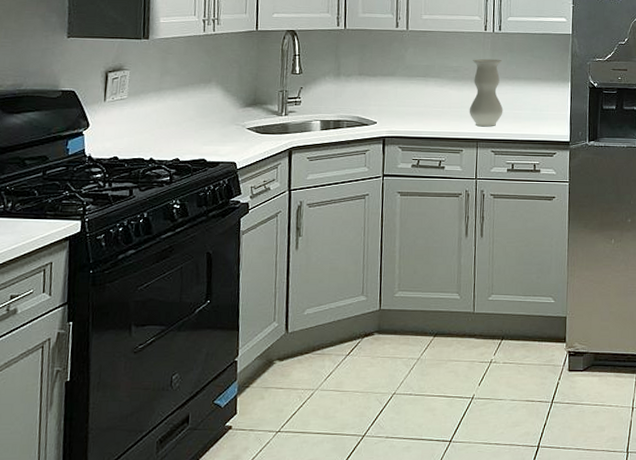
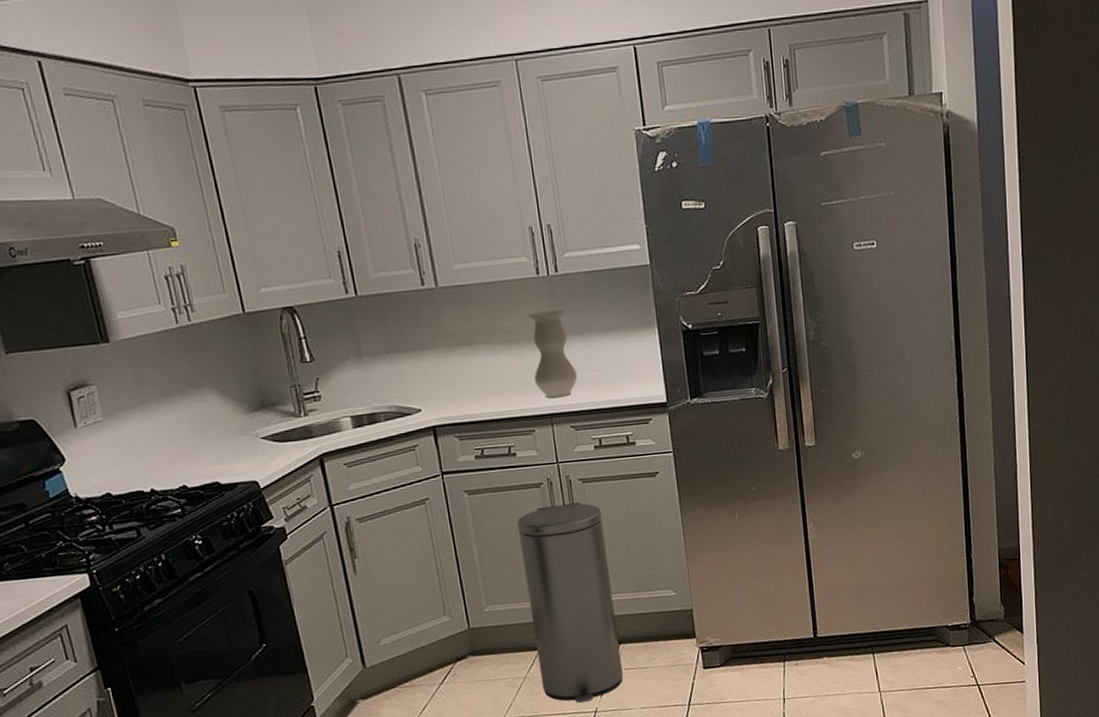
pedal bin: none [431,213,504,389] -> present [516,502,623,704]

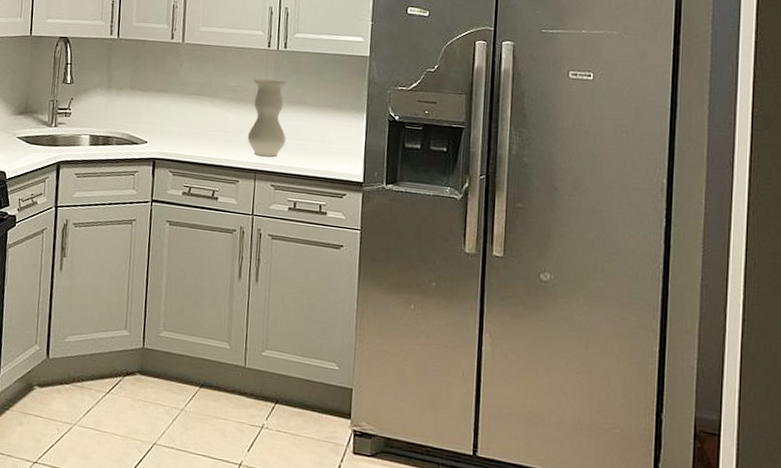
pedal bin: present [516,502,623,704] -> none [195,252,283,453]

